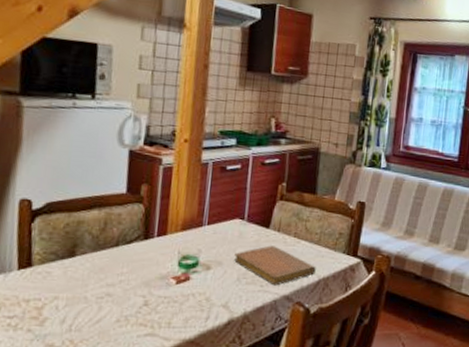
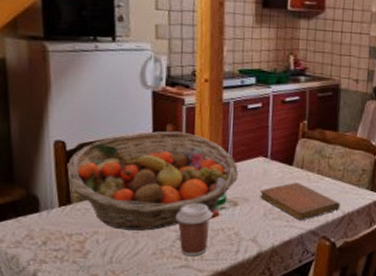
fruit basket: none [31,191,213,296] -> present [68,131,238,231]
coffee cup: none [144,266,184,324] -> present [175,203,213,257]

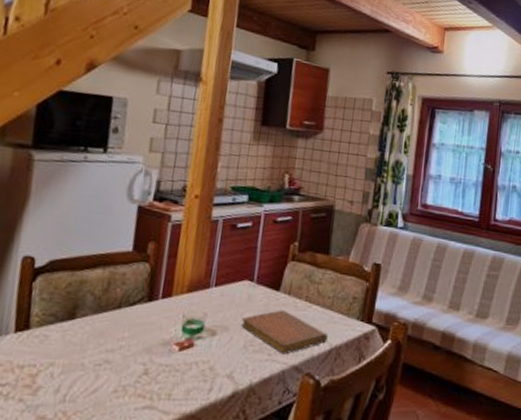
fruit basket: present [68,131,238,231] -> none [31,249,221,363]
coffee cup: present [175,203,213,257] -> none [145,331,188,395]

